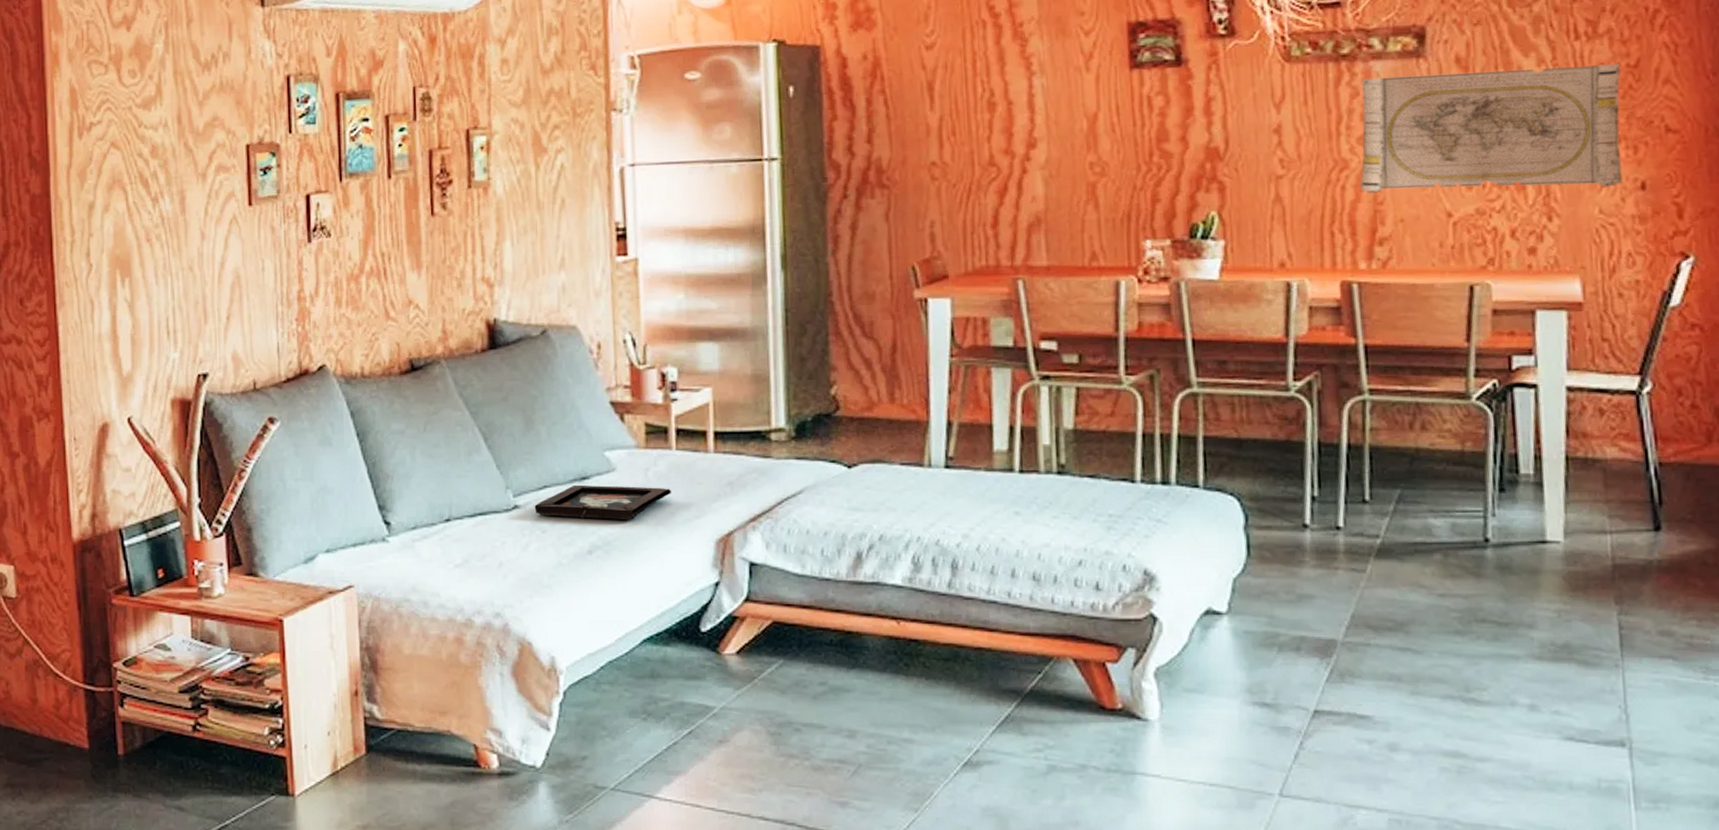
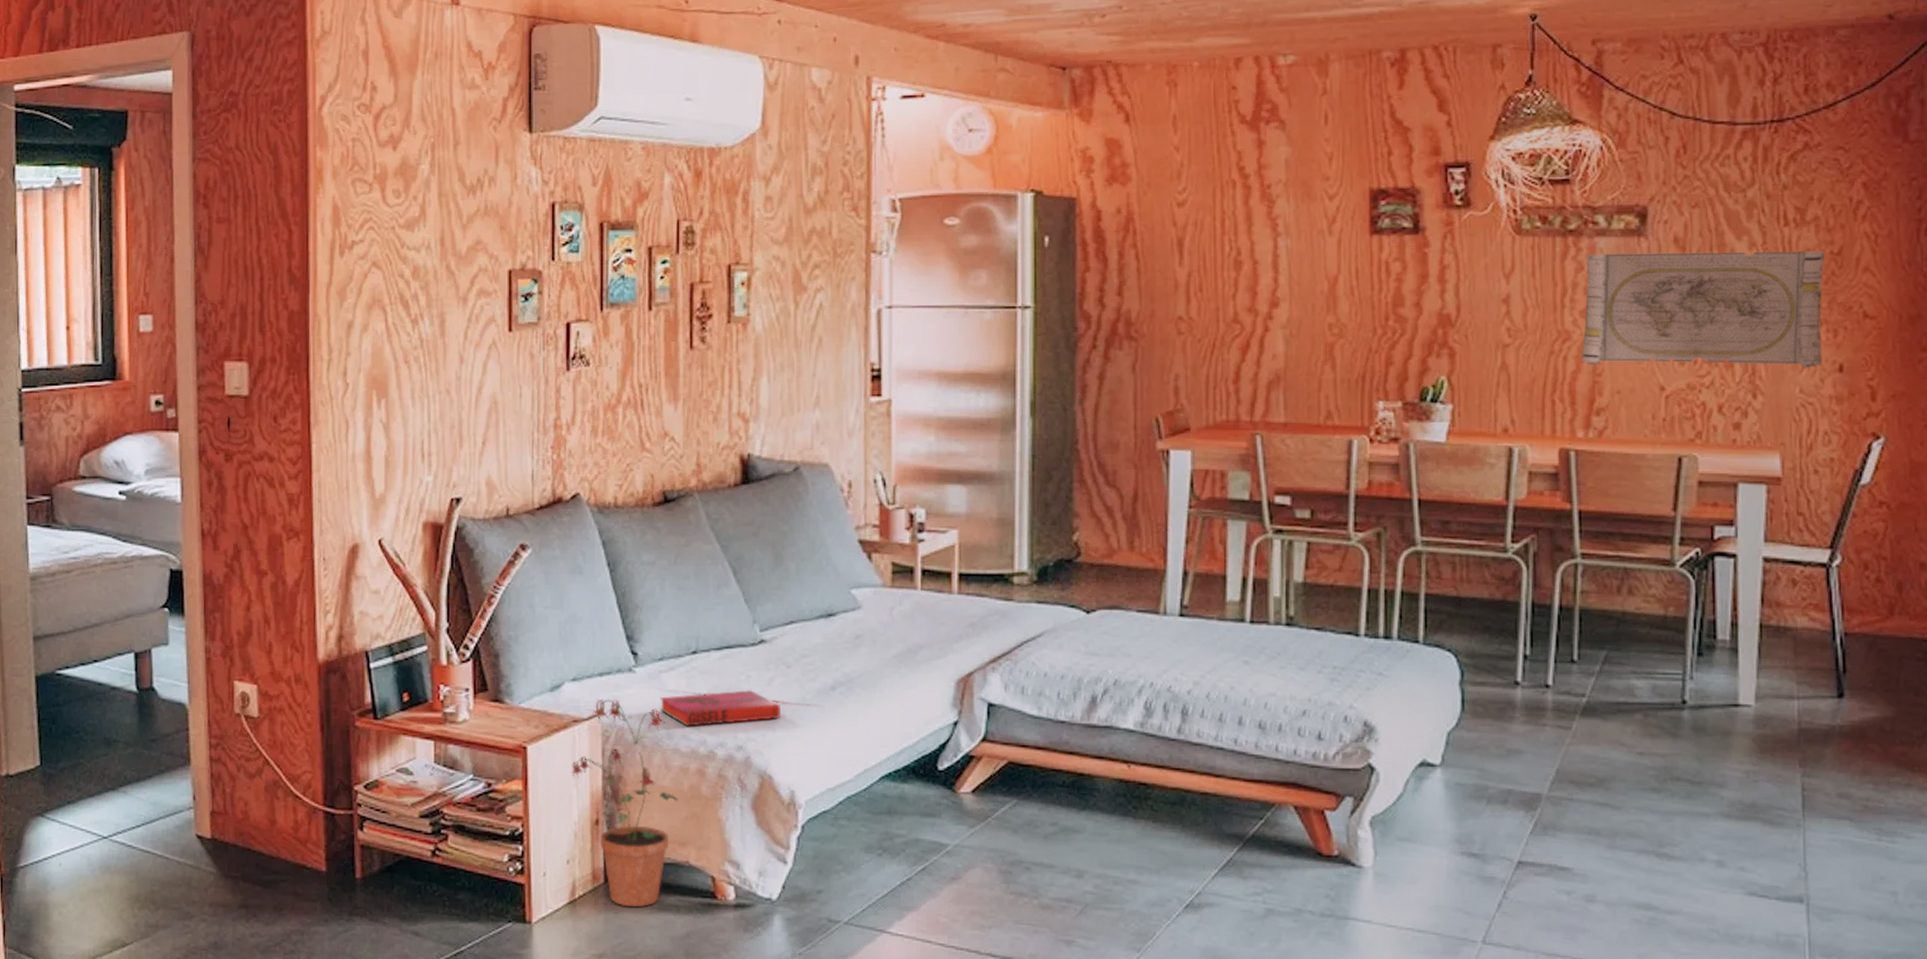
potted plant: none [328,569,437,778] -> present [570,699,678,908]
hardback book: none [414,555,537,596] -> present [660,689,780,728]
decorative tray: present [534,484,671,521] -> none [780,621,915,658]

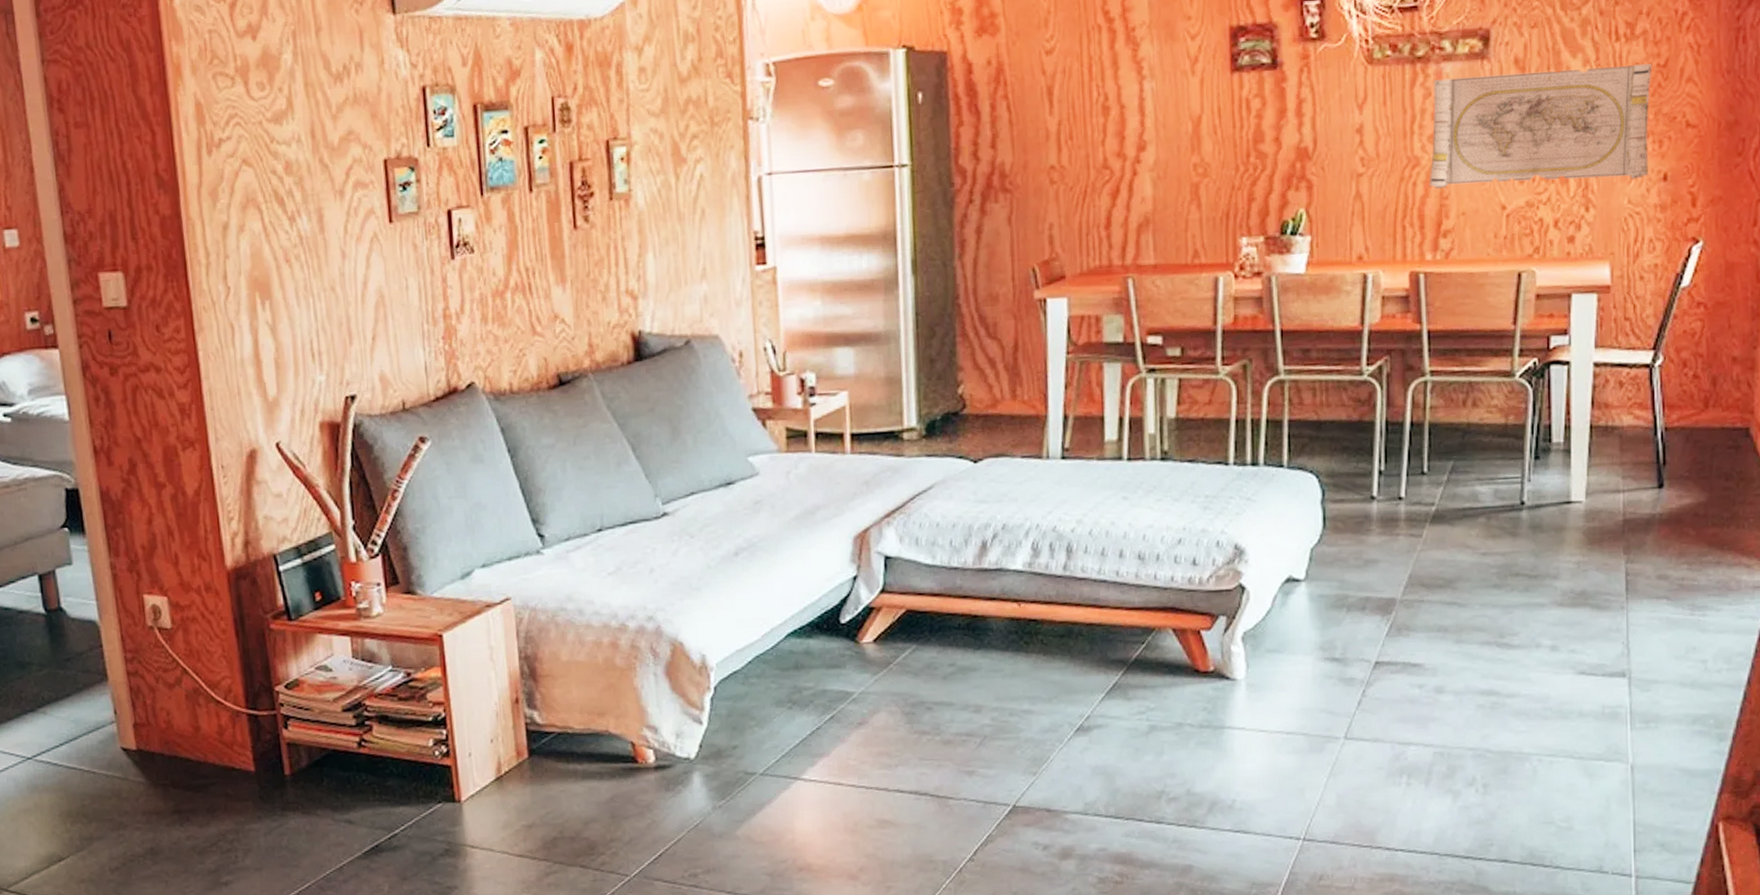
potted plant: present [570,699,678,908] -> none [487,581,594,778]
hardback book: present [660,689,780,728] -> none [569,561,687,603]

